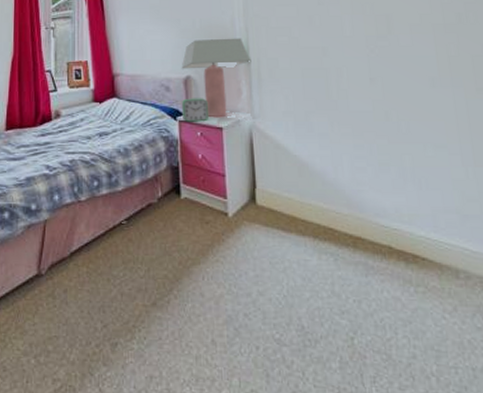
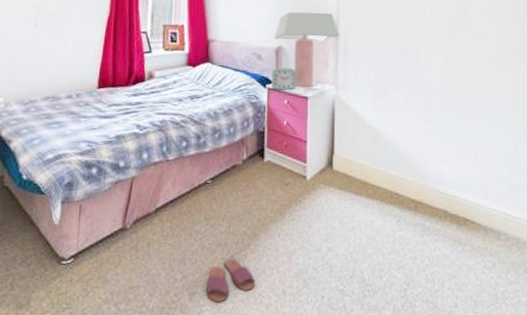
slippers: none [129,305,182,355] -> present [206,258,255,303]

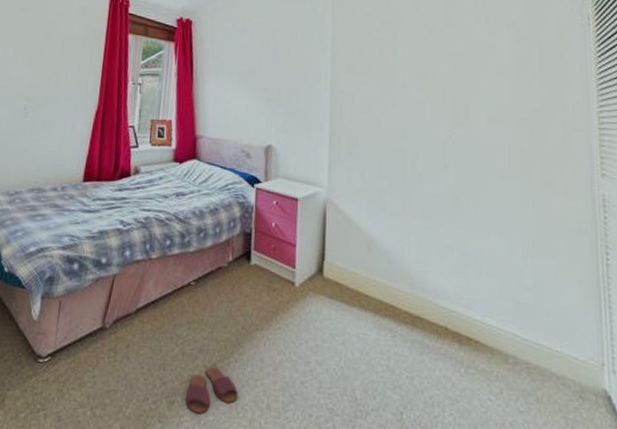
alarm clock: present [272,67,296,91] -> none [260,166,286,192]
table lamp: present [274,12,340,87] -> none [263,110,333,188]

